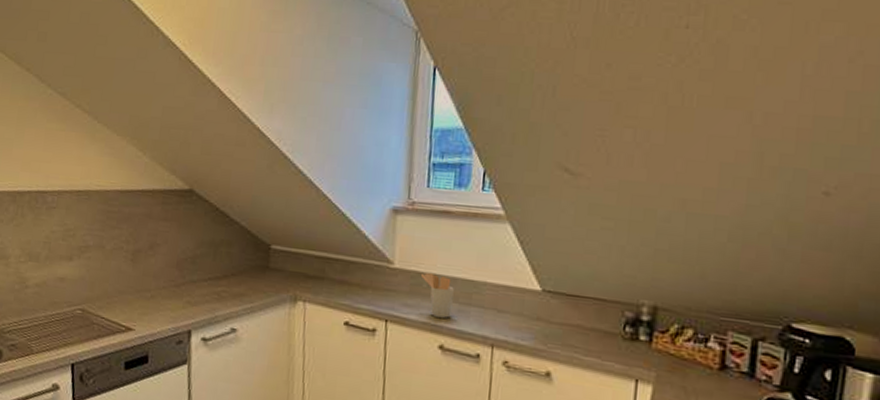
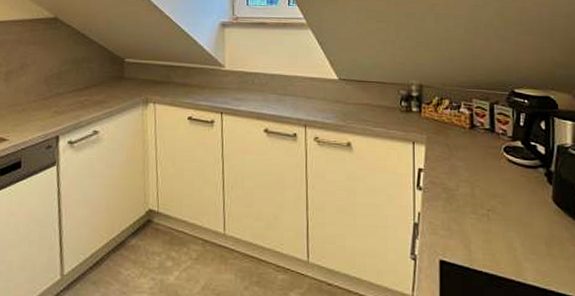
utensil holder: present [420,272,454,318] -> none [246,71,273,107]

